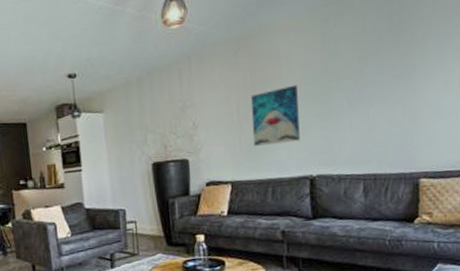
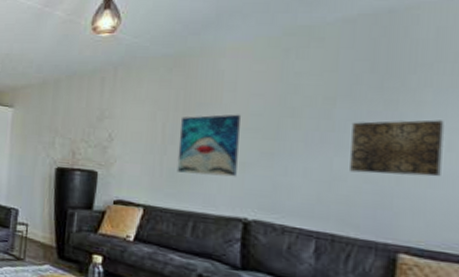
wall art: none [380,63,443,119] -> present [350,120,444,177]

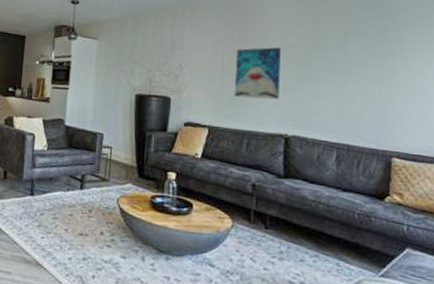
wall art: present [350,120,444,177] -> none [359,52,418,97]

